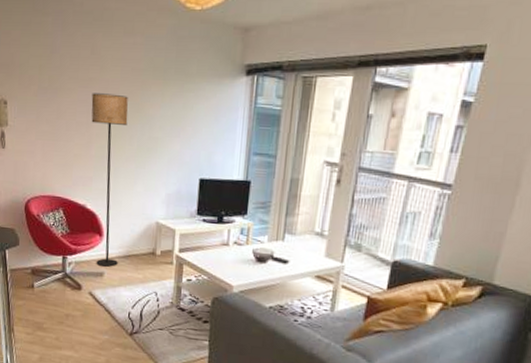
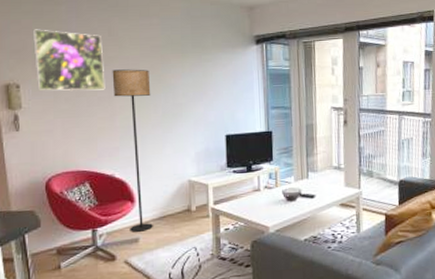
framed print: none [20,42,85,114] -> present [32,29,105,91]

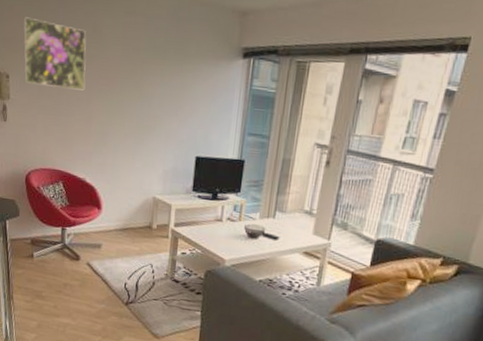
floor lamp: present [112,69,153,232] -> none [92,70,128,239]

